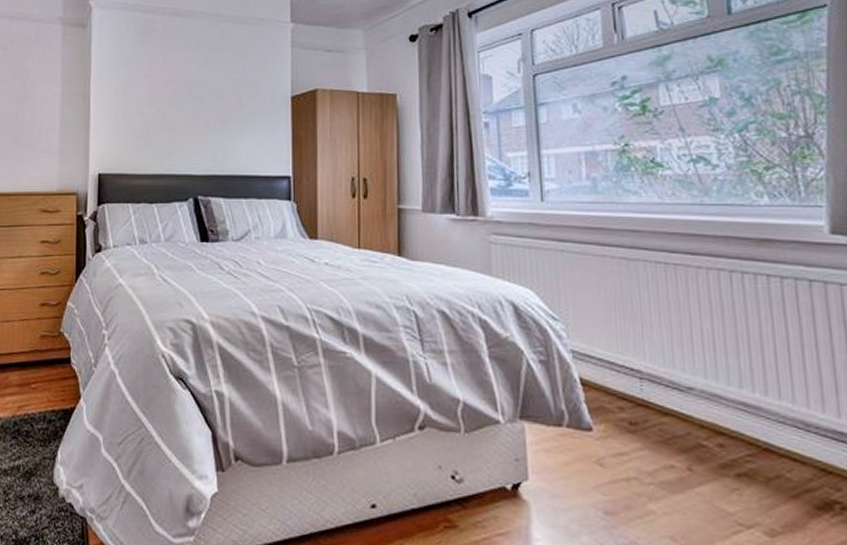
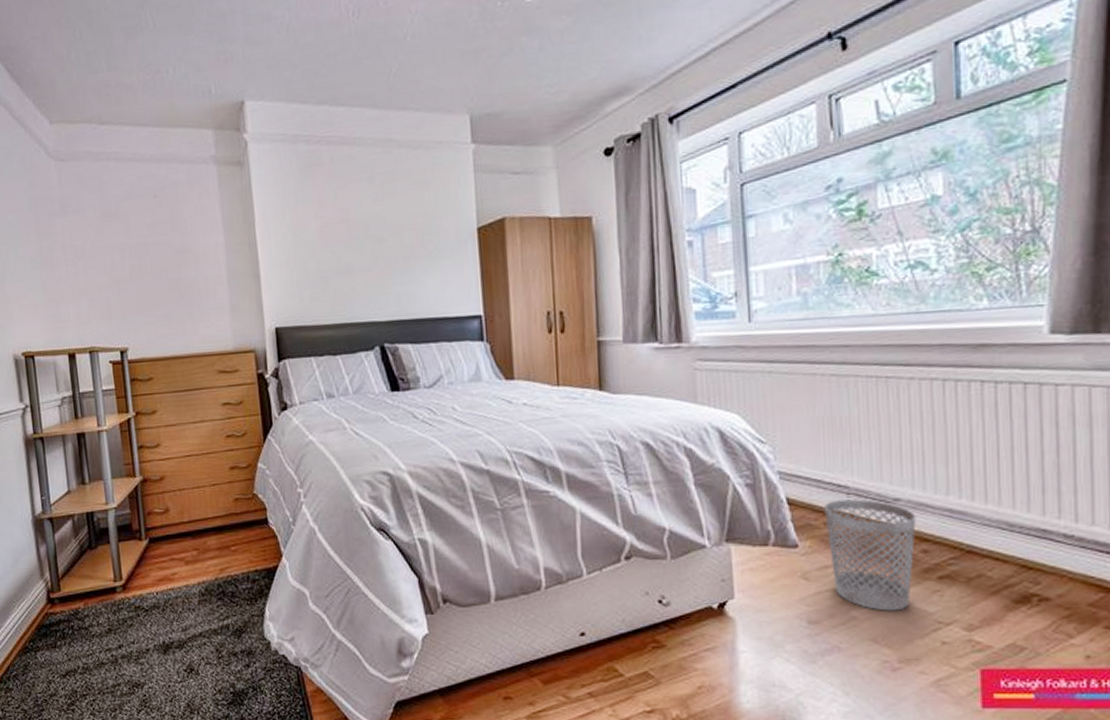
wastebasket: none [617,384,711,508] -> present [824,499,916,611]

